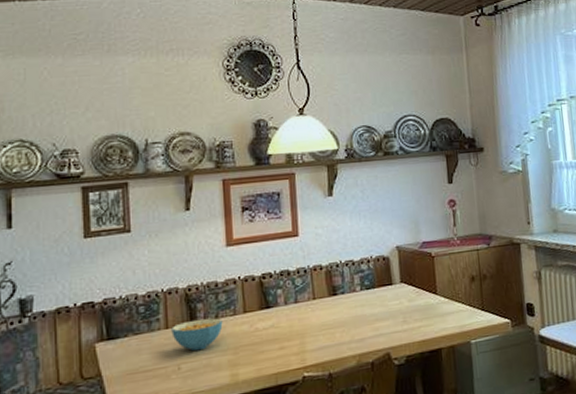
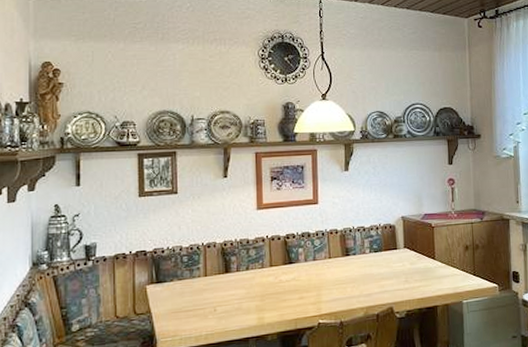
cereal bowl: present [171,318,223,352] -> none [209,269,252,297]

